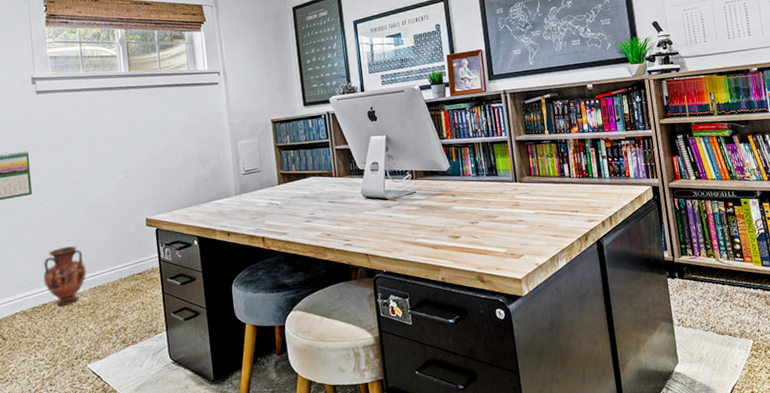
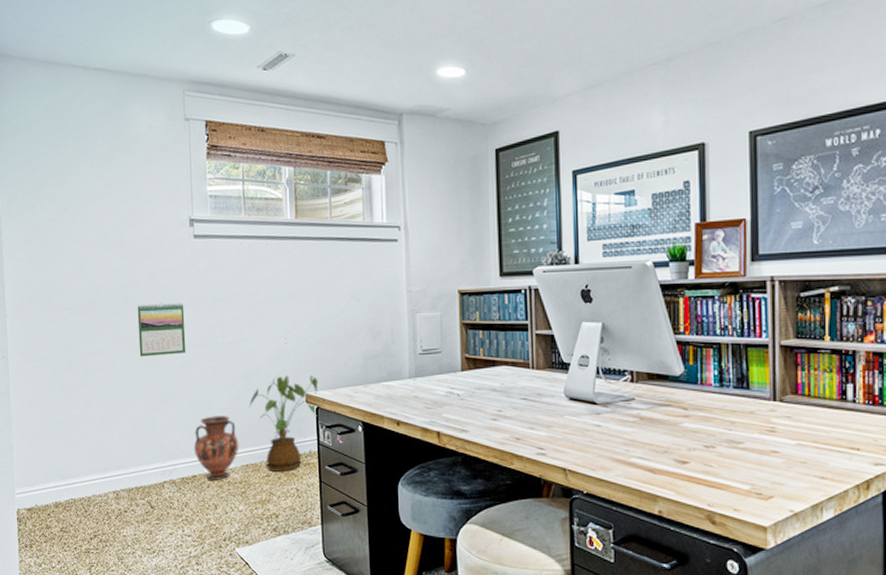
house plant: none [94,202,158,290] -> present [248,375,319,472]

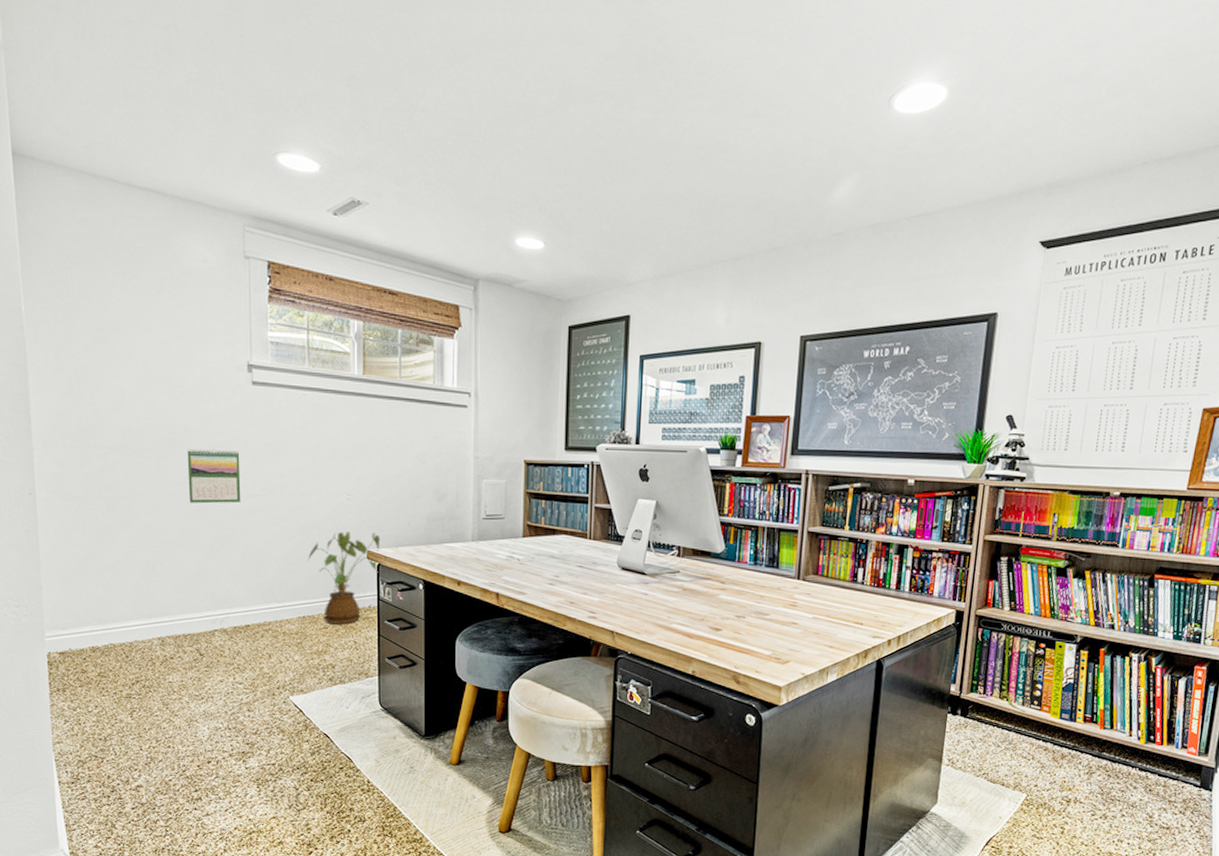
vase: present [193,416,239,481] -> none [247,567,296,632]

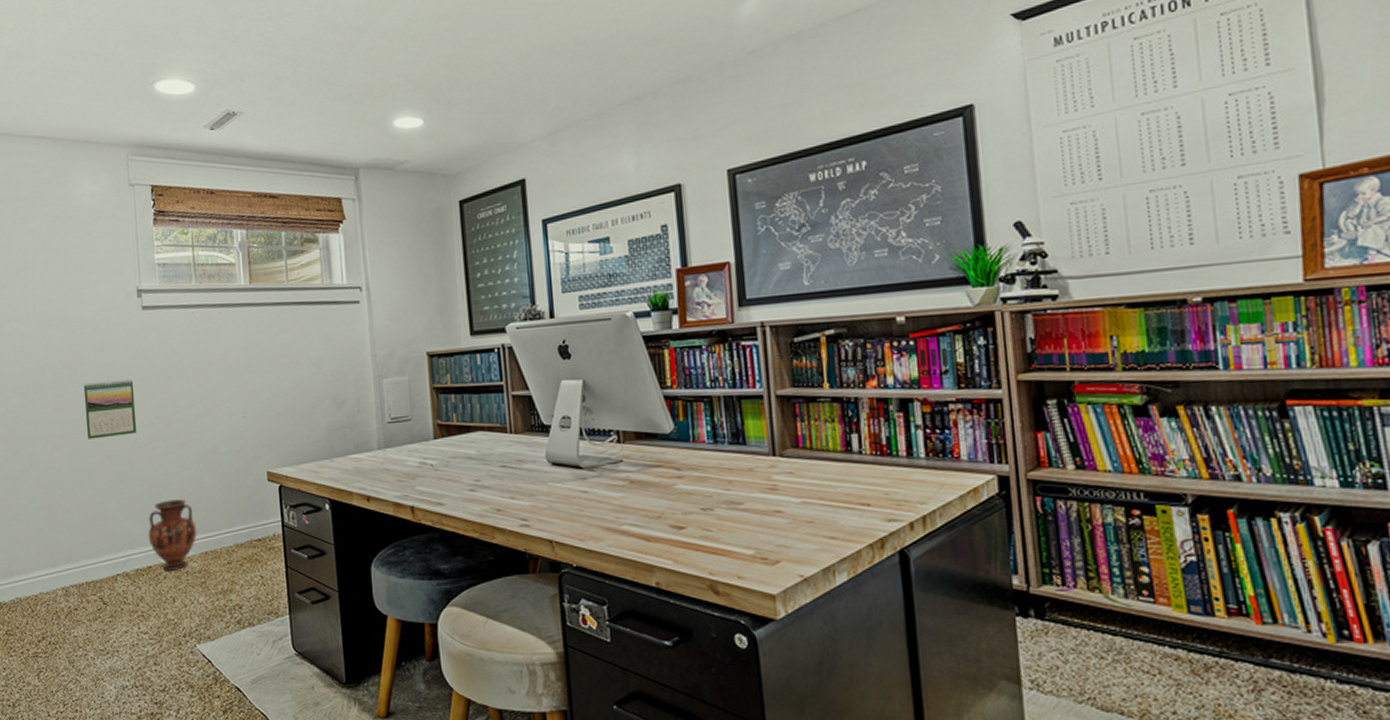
vase: none [247,567,296,632] -> present [148,499,197,572]
house plant: present [307,531,381,625] -> none [206,451,281,558]

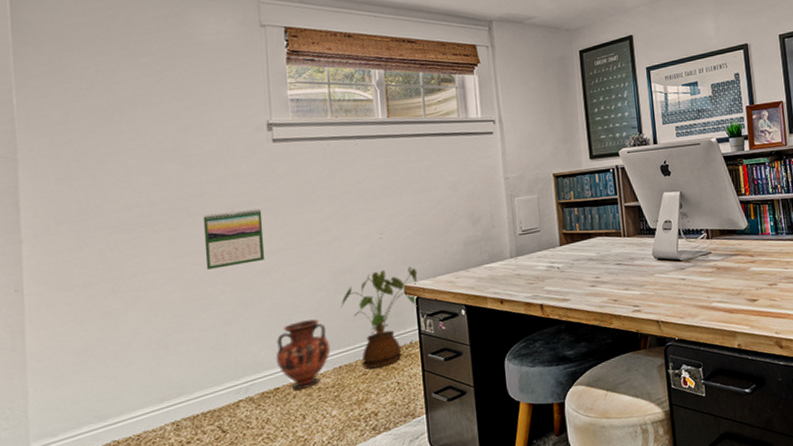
house plant: none [206,451,281,558] -> present [340,267,418,369]

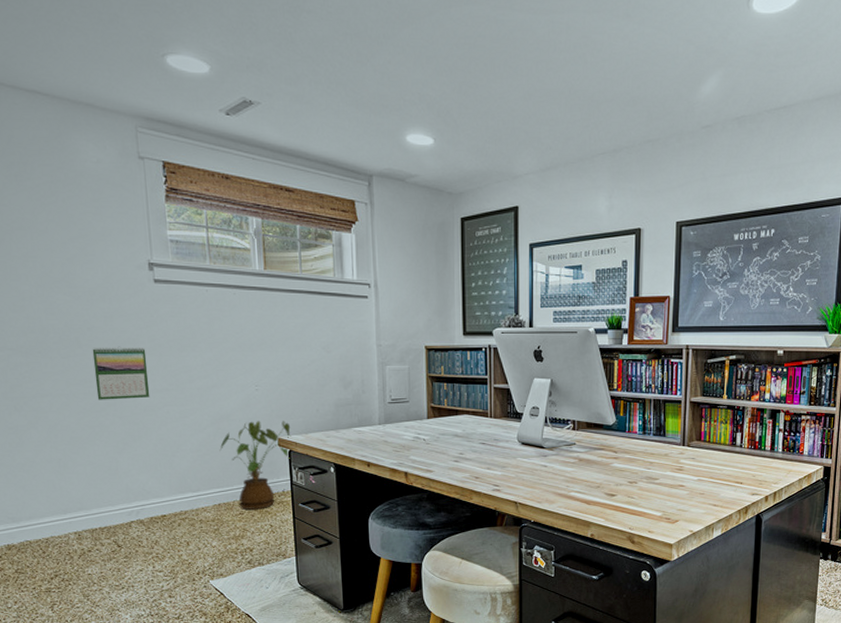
vase: present [275,319,331,390] -> none [162,458,211,520]

